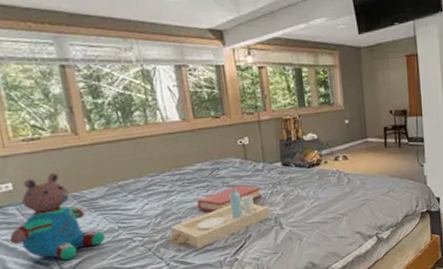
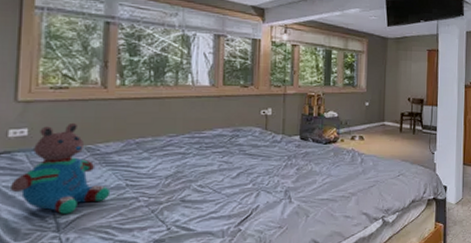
serving tray: present [169,188,271,249] -> none [175,157,281,215]
hardback book: present [197,185,263,212] -> none [210,154,277,179]

